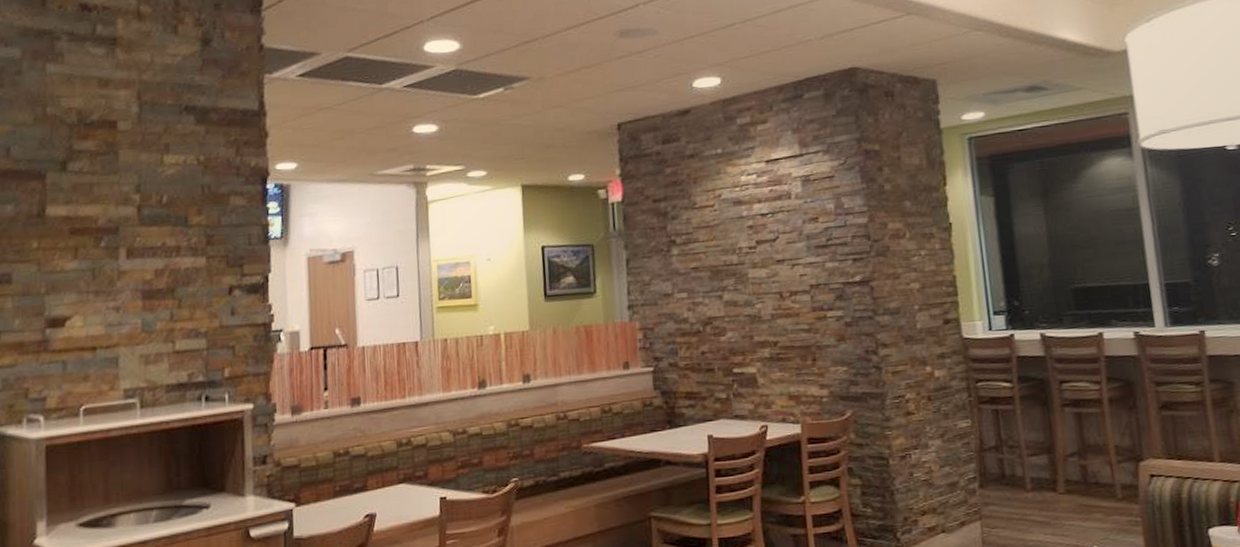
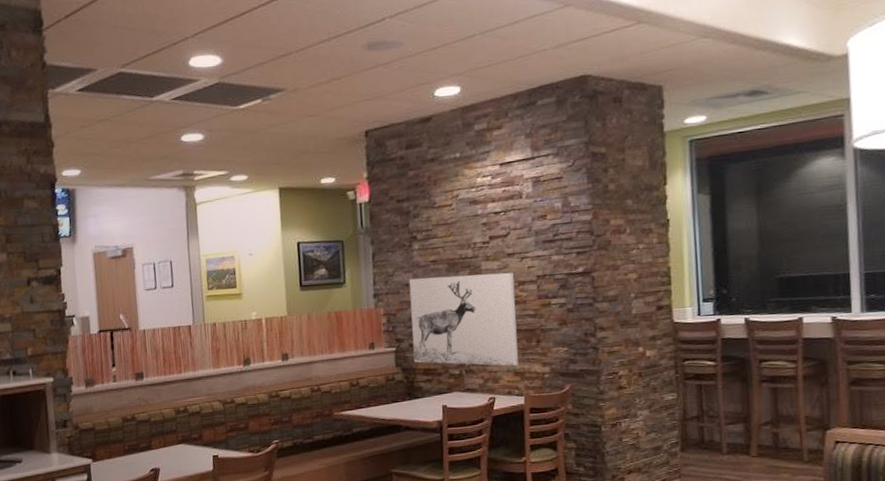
wall art: none [667,280,793,389] -> present [408,272,519,366]

